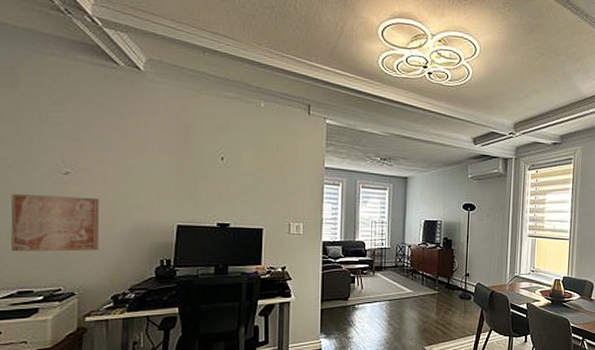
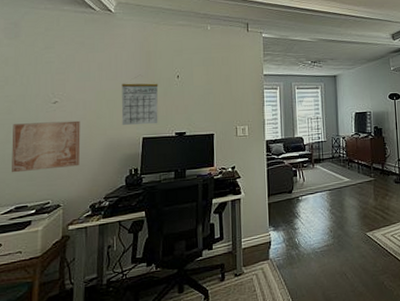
calendar: none [151,153,198,211] -> present [121,77,159,125]

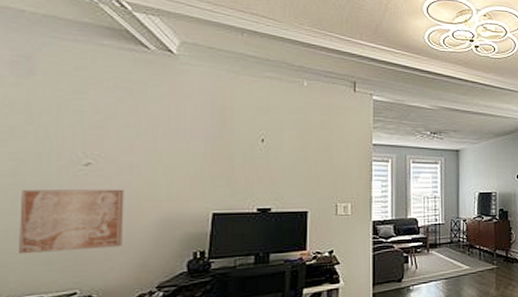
calendar: present [121,77,159,125] -> none [183,138,236,198]

